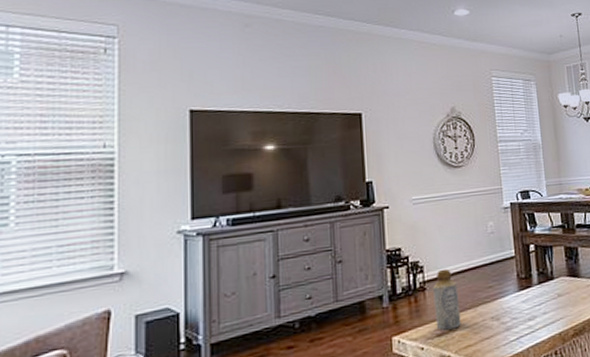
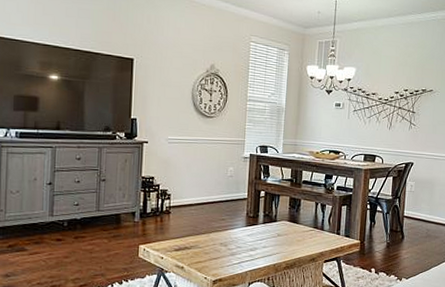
bottle: present [433,268,461,331] -> none [175,199,197,247]

